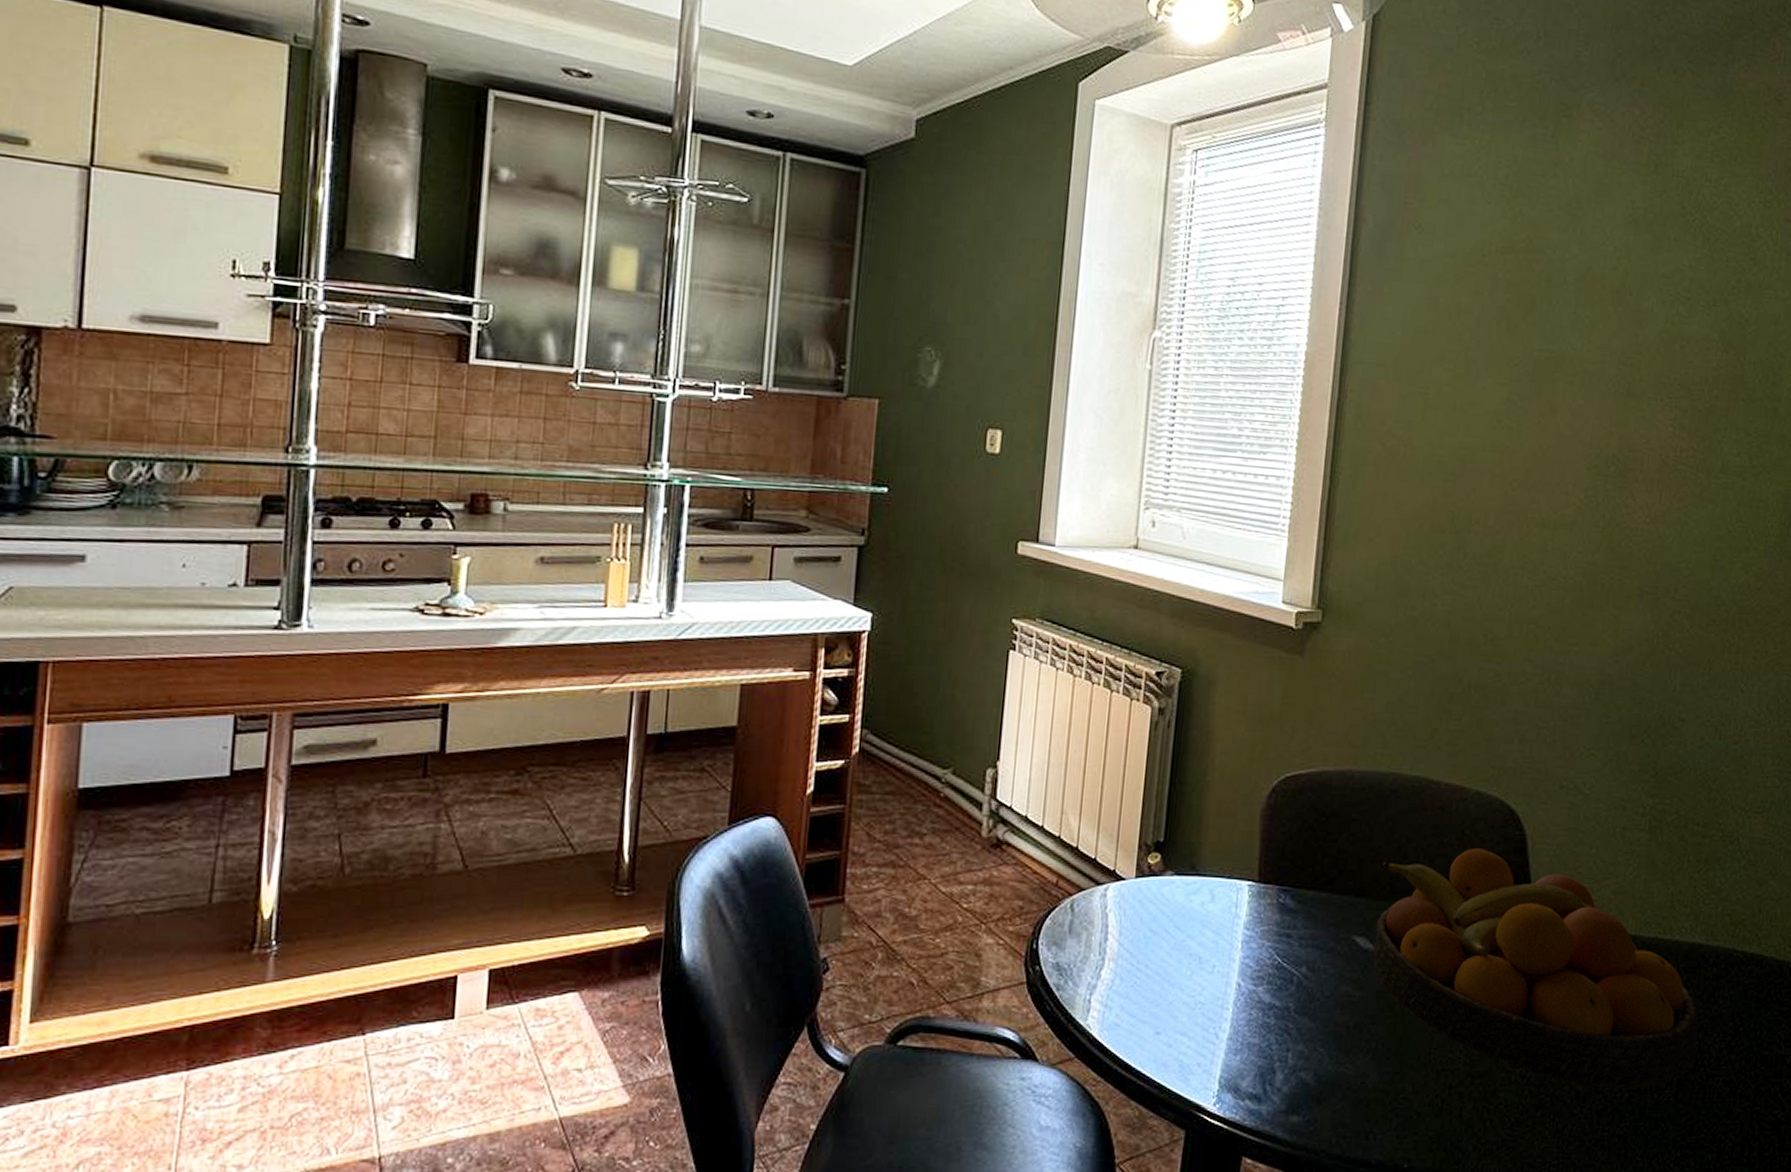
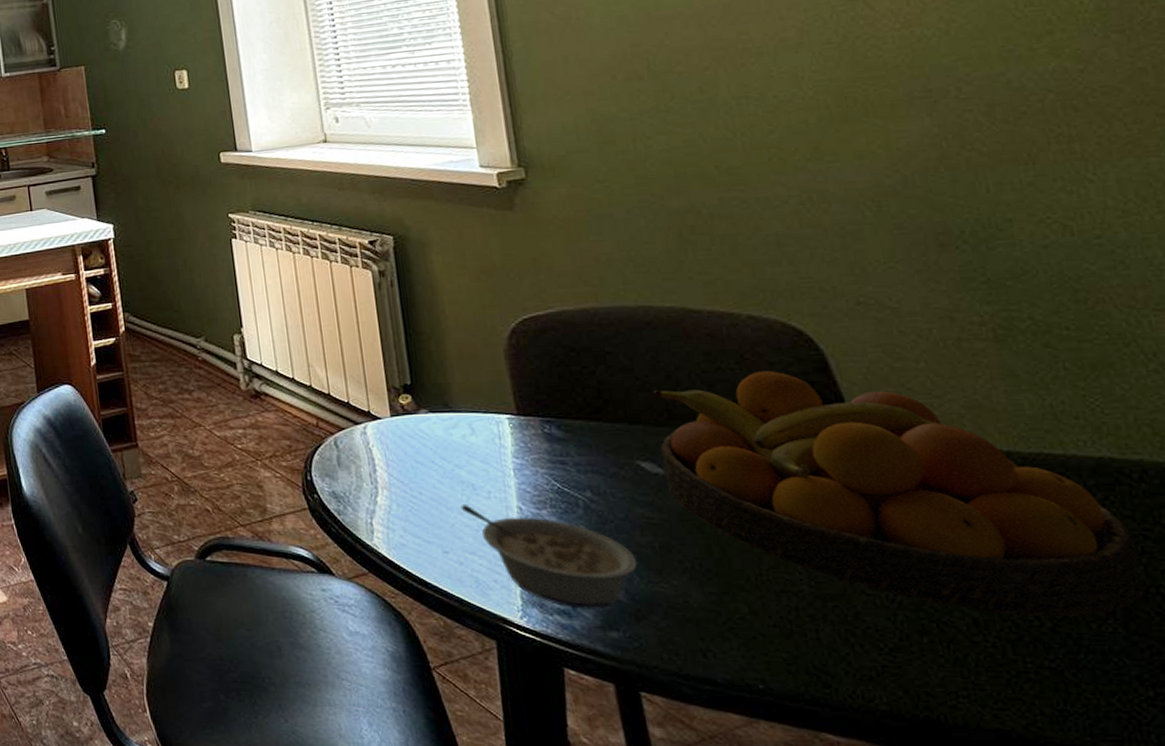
legume: none [1183,980,1331,1093] -> present [461,505,638,609]

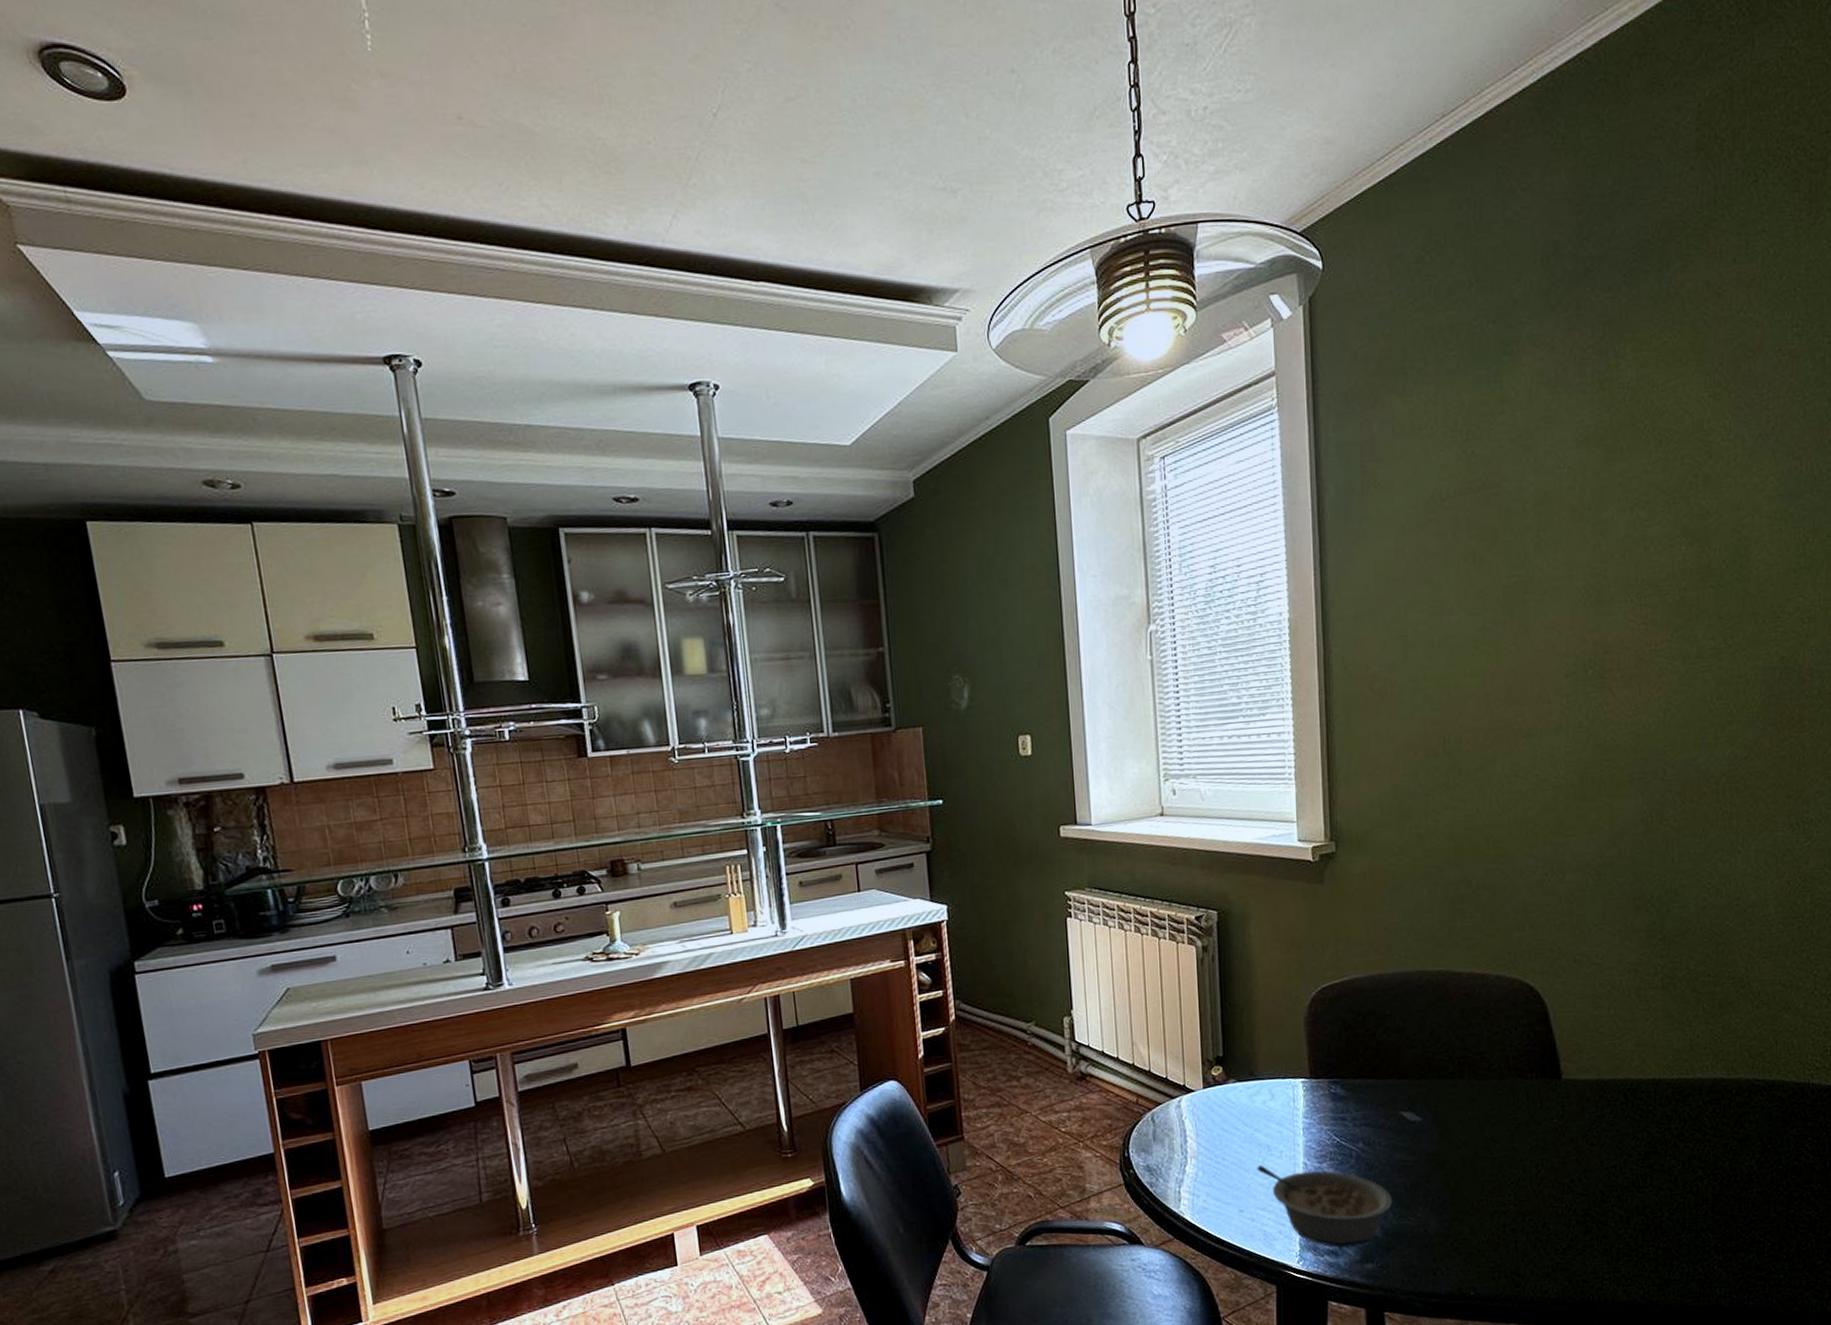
fruit bowl: present [652,371,1145,617] -> none [1418,1024,1728,1211]

